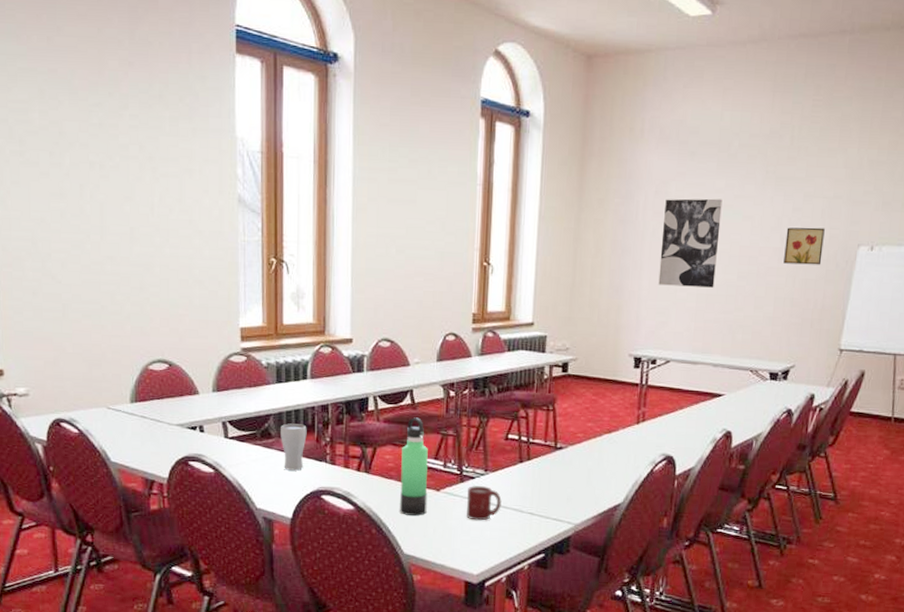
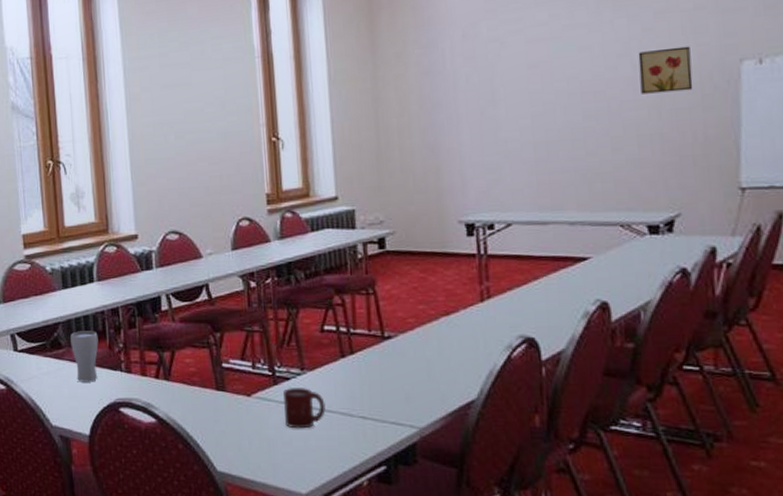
thermos bottle: present [400,417,428,516] -> none [203,314,239,426]
wall art: present [658,198,723,288] -> none [476,32,554,138]

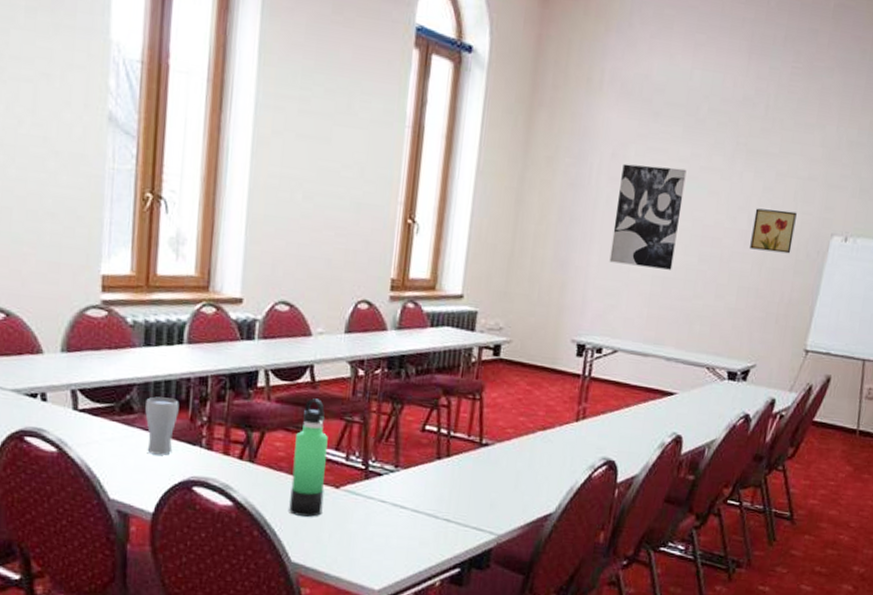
thermos bottle: none [203,314,239,426] -> present [289,398,328,517]
cup: present [283,387,326,429] -> none [370,483,413,527]
wall art: none [476,32,554,138] -> present [609,163,687,270]

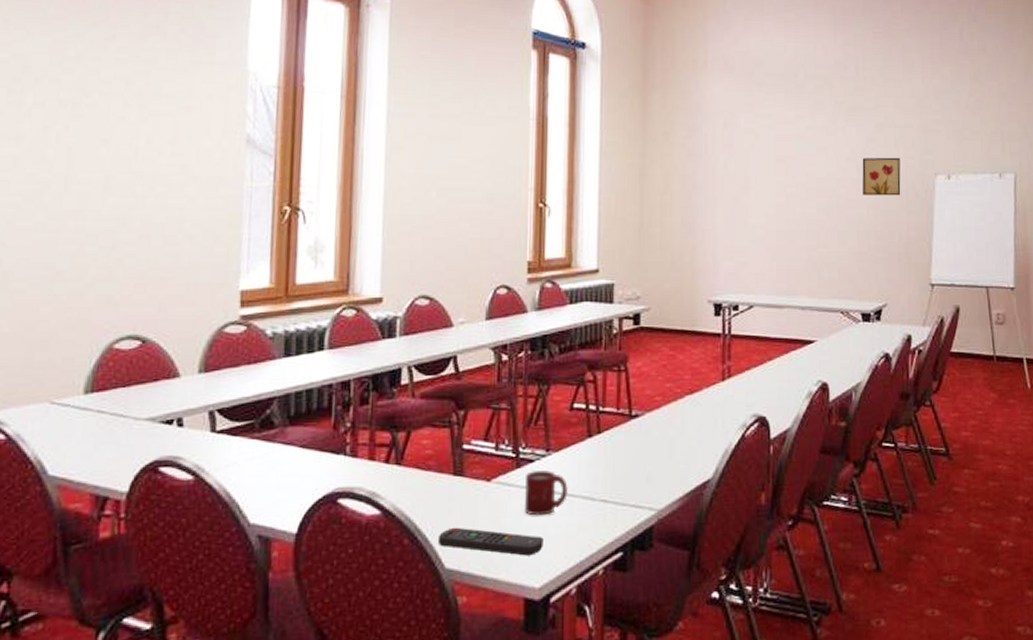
drinking glass: present [145,396,179,456] -> none [286,407,322,469]
remote control: none [286,526,386,561] -> present [439,527,543,556]
thermos bottle: present [289,398,328,517] -> none [440,389,476,517]
cup: none [370,483,413,527] -> present [525,469,568,516]
wall art: present [609,163,687,270] -> none [734,130,794,223]

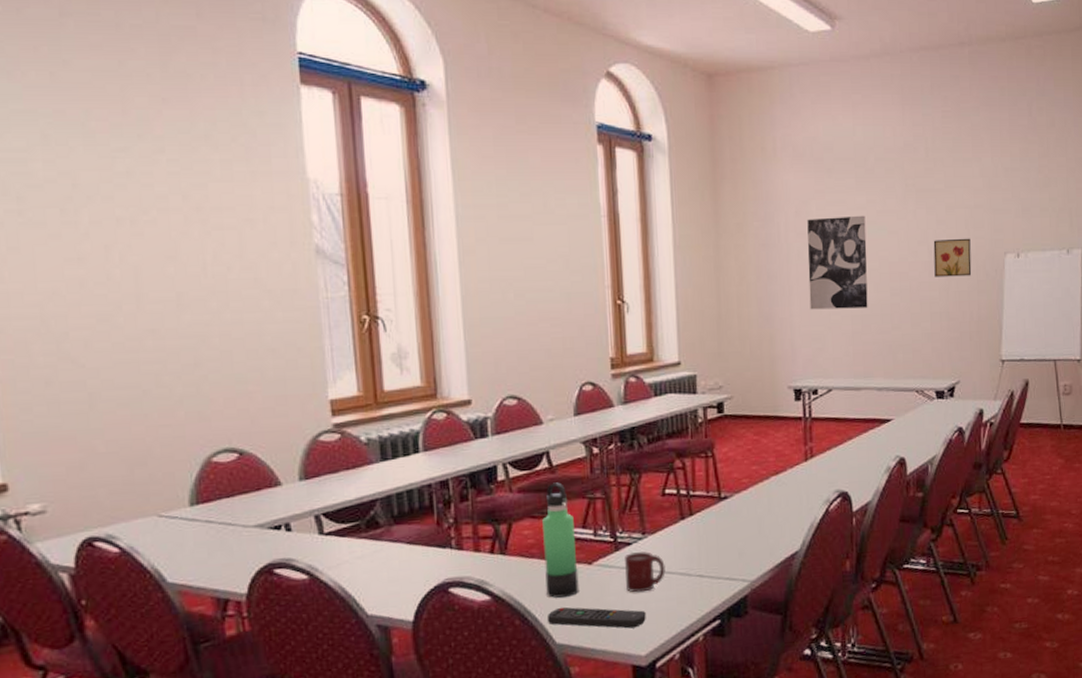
thermos bottle: none [440,389,476,517] -> present [542,482,579,598]
wall art: none [734,130,794,223] -> present [807,215,868,310]

